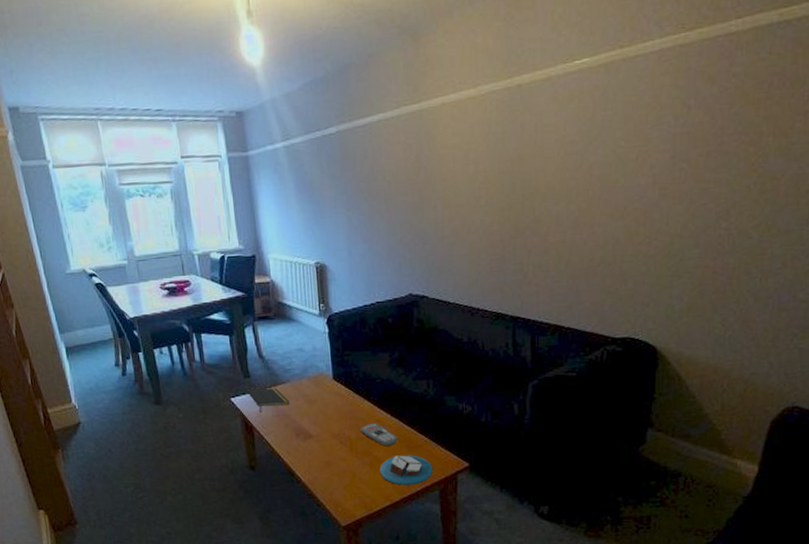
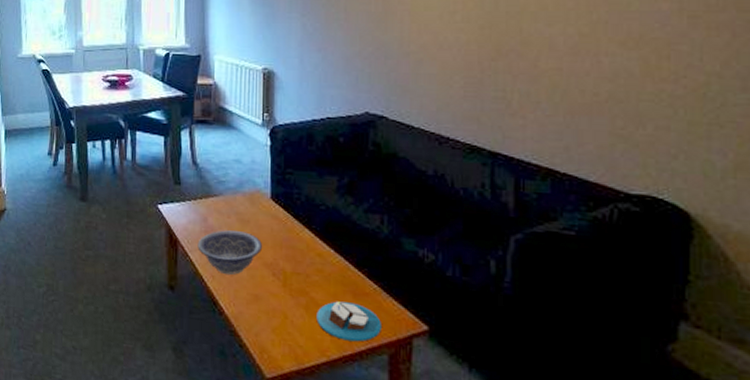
notepad: present [246,388,290,412] -> none [175,197,220,225]
decorative bowl: none [271,410,330,450] -> present [197,230,263,276]
remote control: present [360,423,397,446] -> none [297,257,340,289]

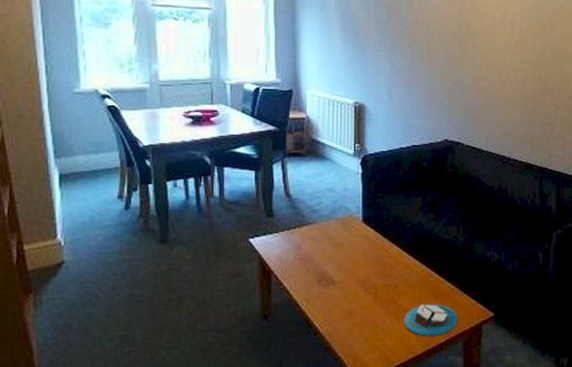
decorative bowl: present [197,230,263,276] -> none [292,255,356,297]

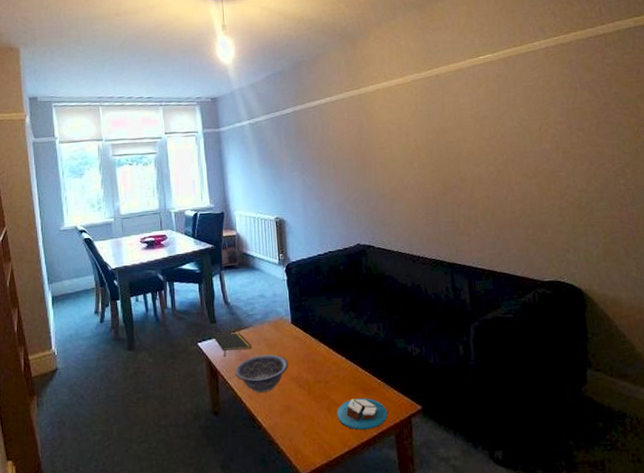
notepad: none [267,229,314,255] -> present [212,332,252,357]
decorative bowl: none [292,255,356,297] -> present [234,354,289,394]

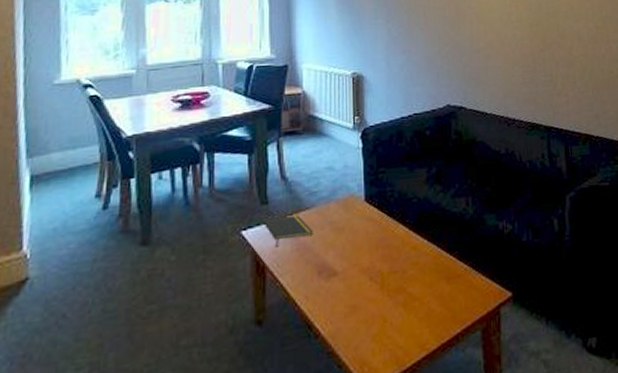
decorative bowl: present [234,354,289,394] -> none [289,240,359,292]
candle: present [337,398,388,430] -> none [414,287,474,329]

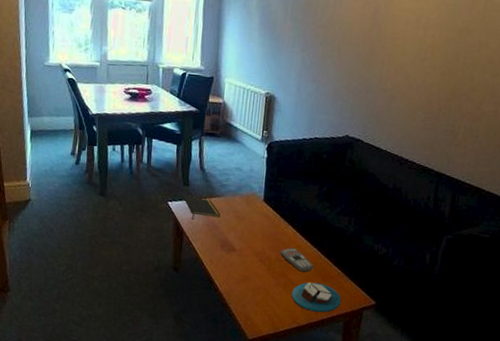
remote control: none [394,251,435,280] -> present [280,248,313,272]
candle: none [414,287,474,329] -> present [291,282,341,313]

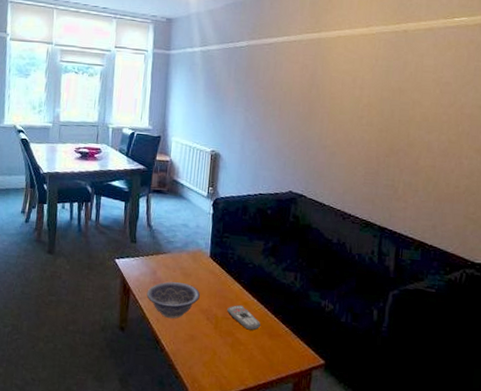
notepad: present [183,196,221,220] -> none [130,253,167,277]
decorative bowl: none [200,224,254,261] -> present [146,281,201,319]
candle: present [291,282,341,313] -> none [239,341,289,374]

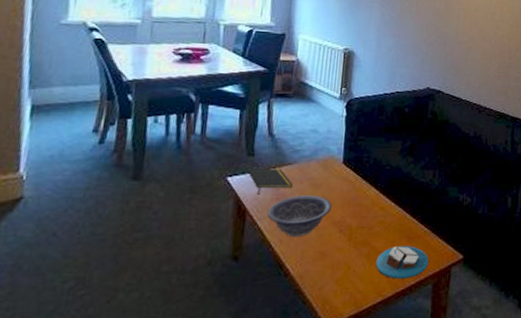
notepad: none [130,253,167,277] -> present [247,168,293,195]
remote control: present [227,305,260,331] -> none [362,211,398,236]
candle: none [239,341,289,374] -> present [376,246,429,279]

